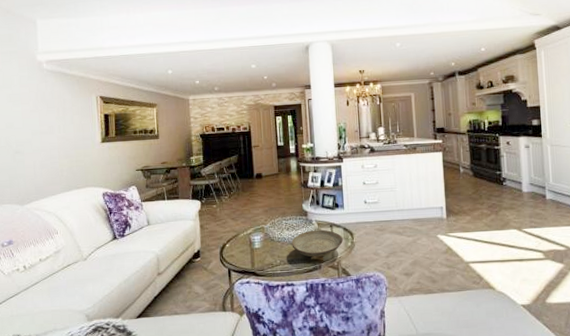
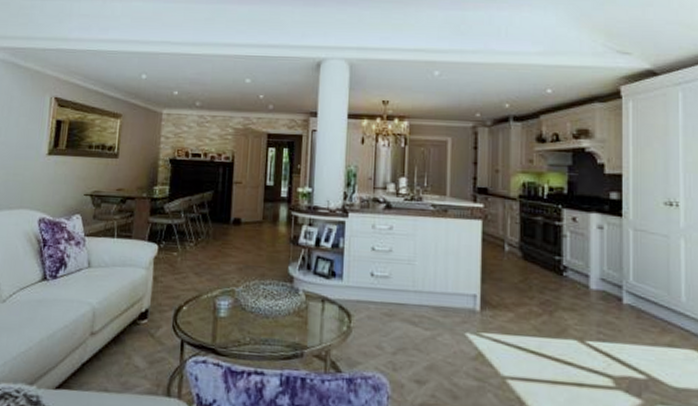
decorative bowl: present [291,229,343,257] -> none [268,302,337,341]

